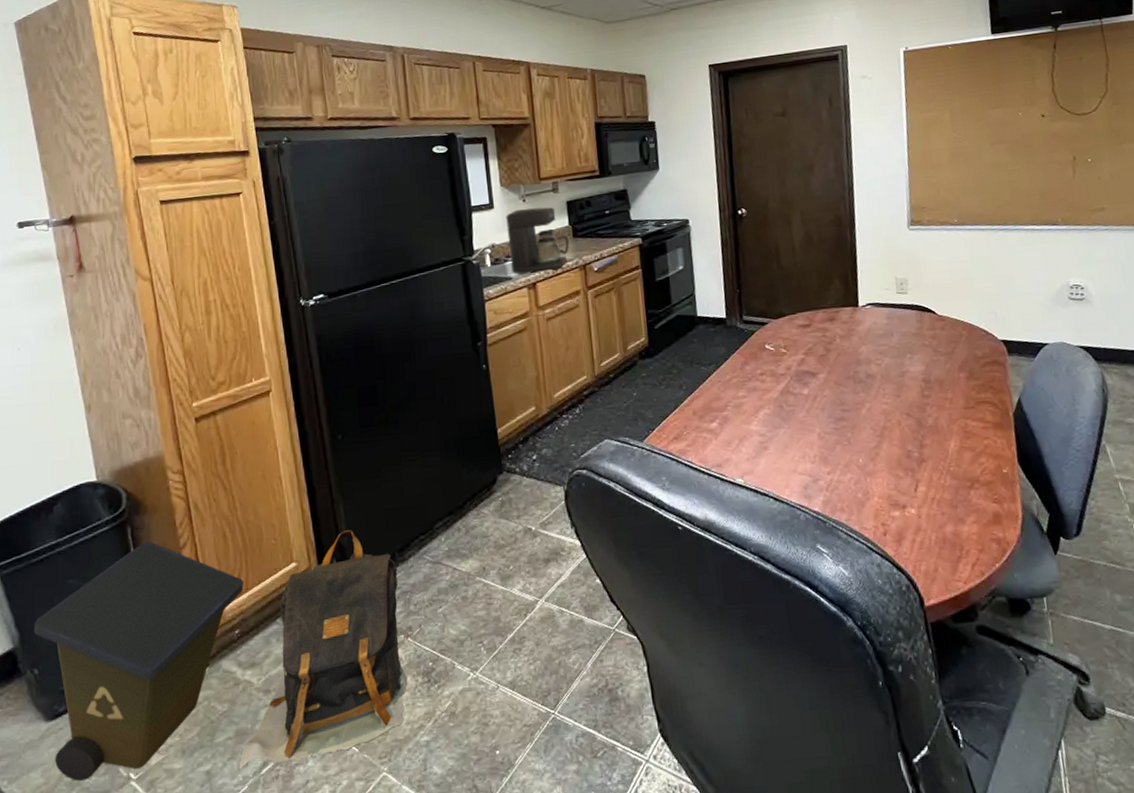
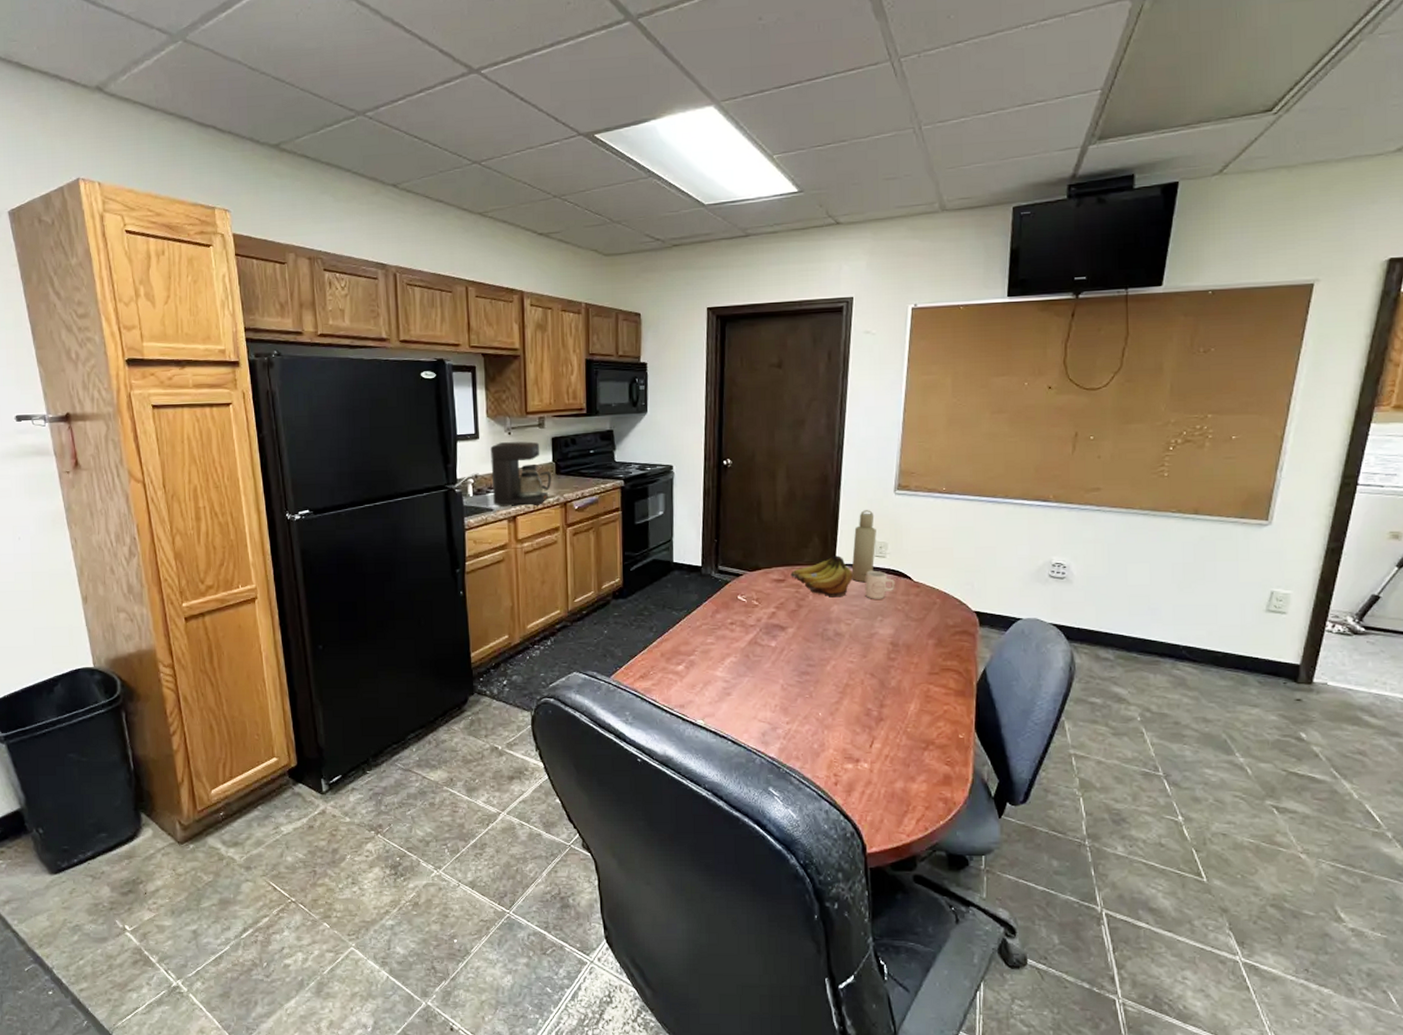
recycling bin: present [34,541,244,781] -> none [38,726,228,927]
backpack: present [239,530,408,770] -> none [222,733,377,933]
fruit: none [815,295,878,339] -> present [791,555,853,598]
bottle: none [873,247,897,321] -> present [851,510,877,583]
mug: none [889,307,920,337] -> present [865,570,895,599]

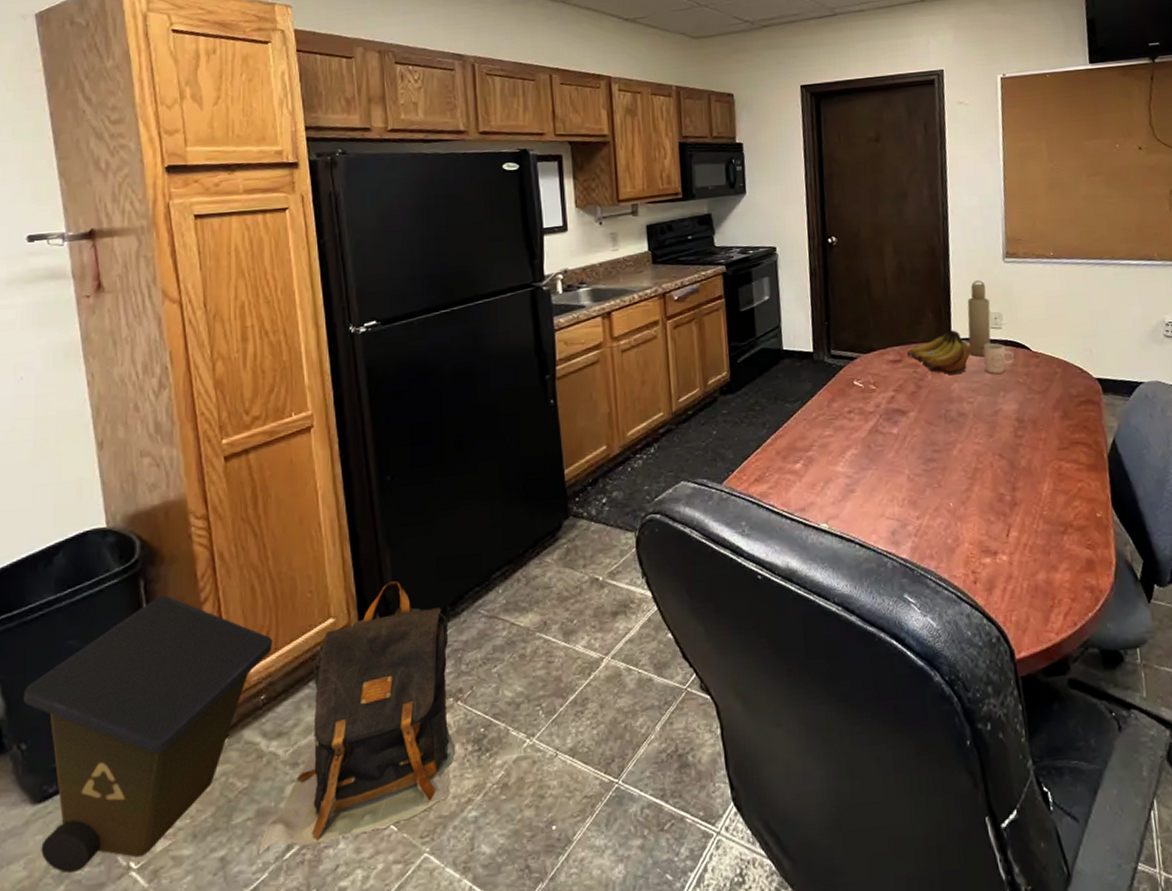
recycling bin: none [38,726,228,927] -> present [23,595,272,873]
backpack: none [222,733,377,933] -> present [259,581,456,855]
coffee maker: present [490,441,552,506] -> none [580,230,649,302]

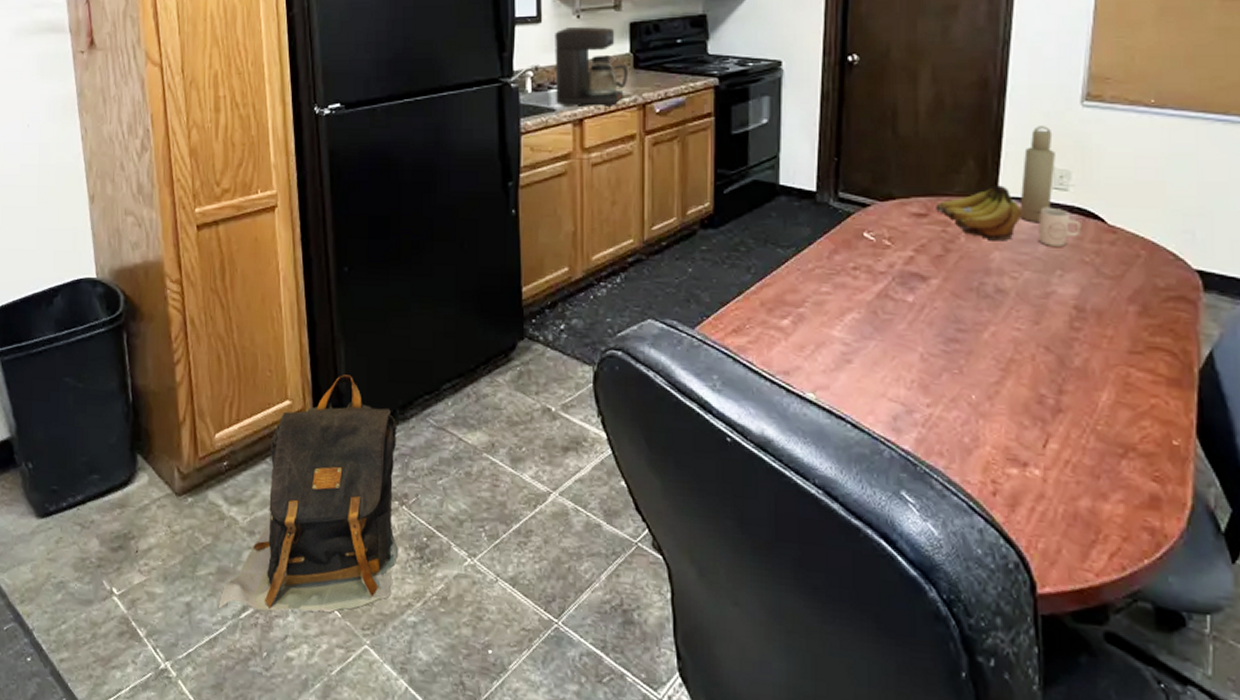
recycling bin: present [23,595,272,873] -> none [30,351,235,585]
coffee maker: none [580,230,649,302] -> present [555,27,629,106]

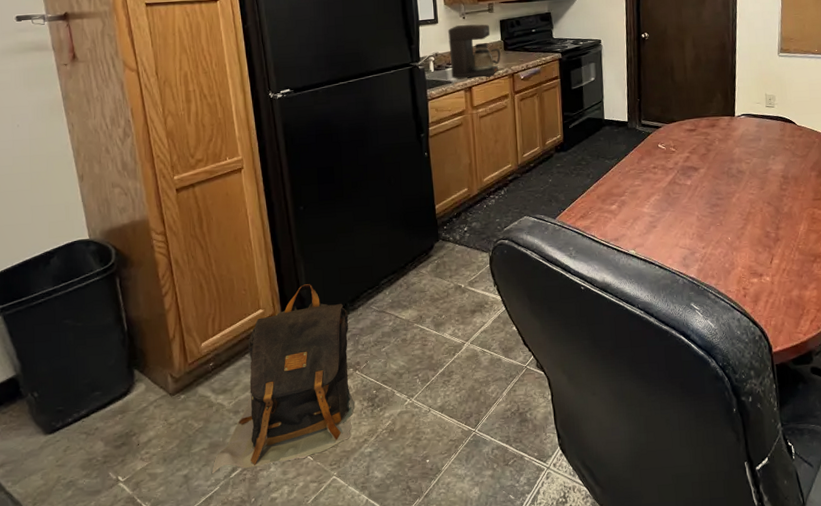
fruit: present [936,185,1022,241] -> none [700,107,750,142]
bottle: present [1020,126,1055,224] -> none [748,70,766,129]
mug: present [1038,207,1081,247] -> none [759,118,783,142]

